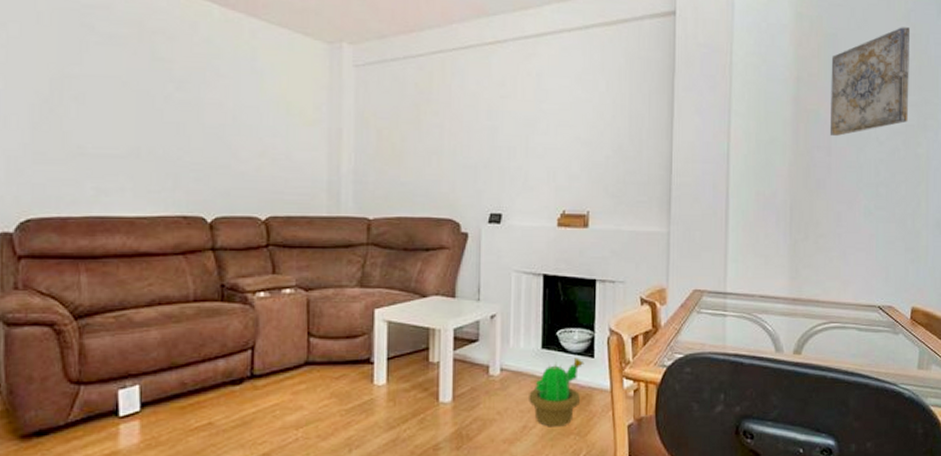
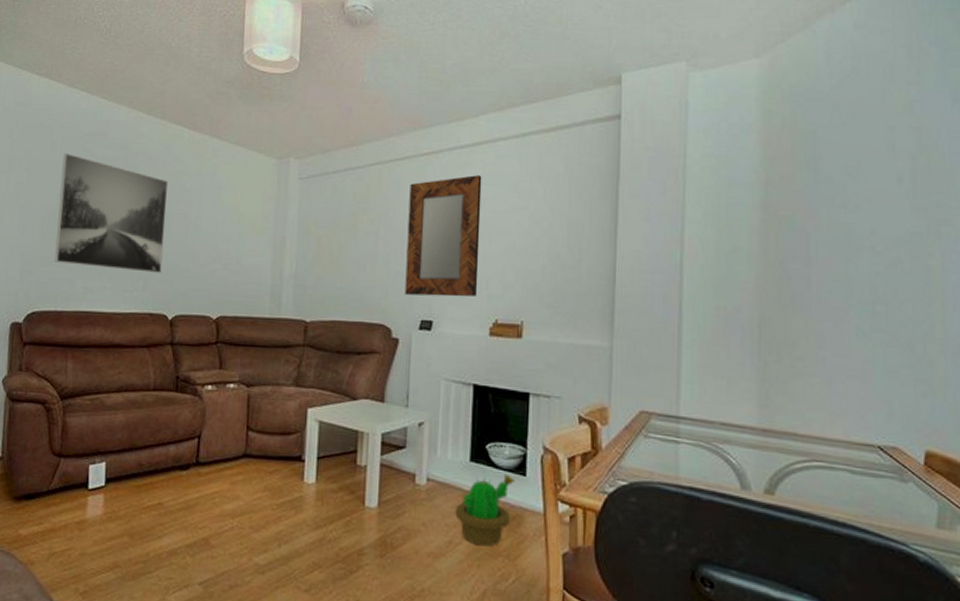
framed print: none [52,27,197,170] -> present [54,152,168,273]
home mirror: none [473,66,547,189] -> present [405,175,482,297]
wall art: present [831,27,909,136] -> none [809,120,915,245]

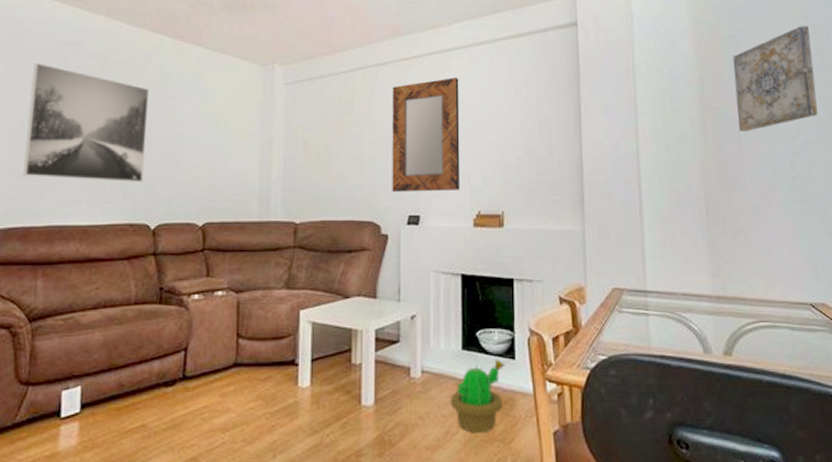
wall art: none [809,120,915,245] -> present [732,26,818,131]

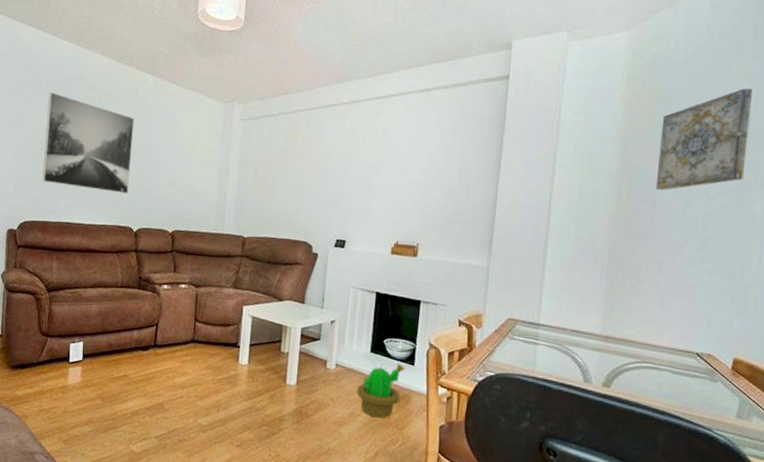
home mirror: present [392,78,461,192] -> none [324,122,392,222]

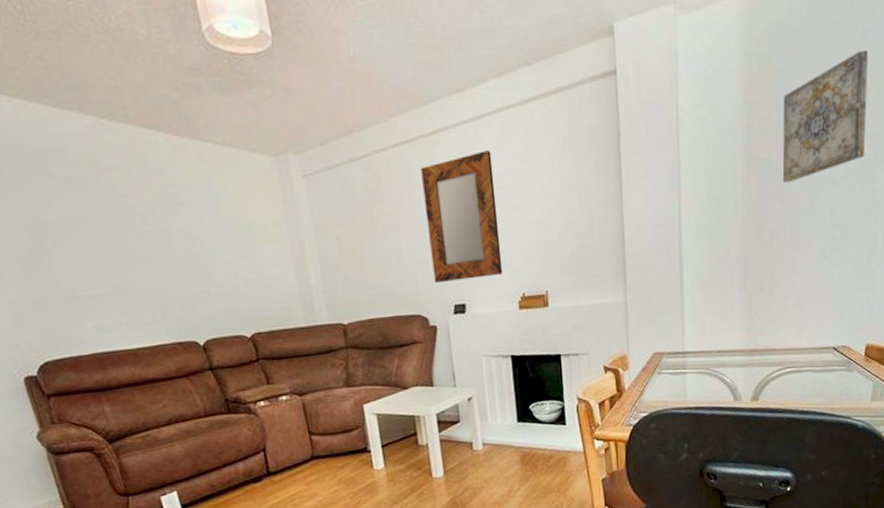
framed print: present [42,91,134,194] -> none [18,177,179,306]
home mirror: none [324,122,392,222] -> present [420,150,503,283]
decorative plant: present [357,363,406,418] -> none [510,426,558,488]

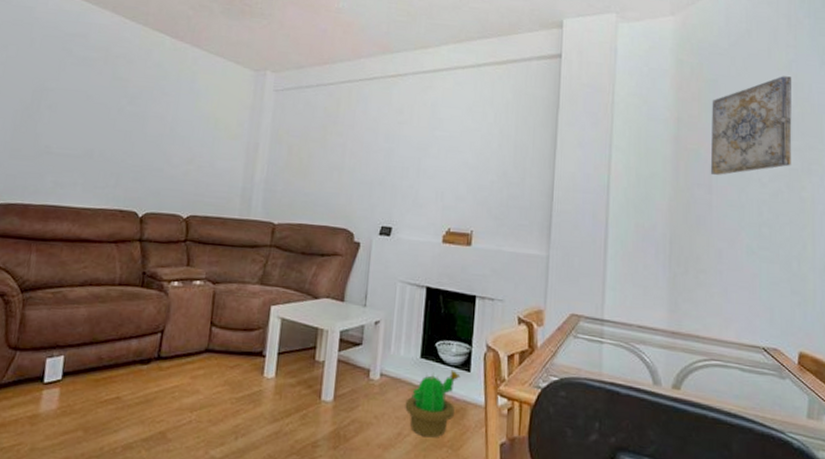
home mirror: present [420,150,503,283] -> none [367,98,441,207]
decorative plant: none [510,426,558,488] -> present [405,370,461,438]

